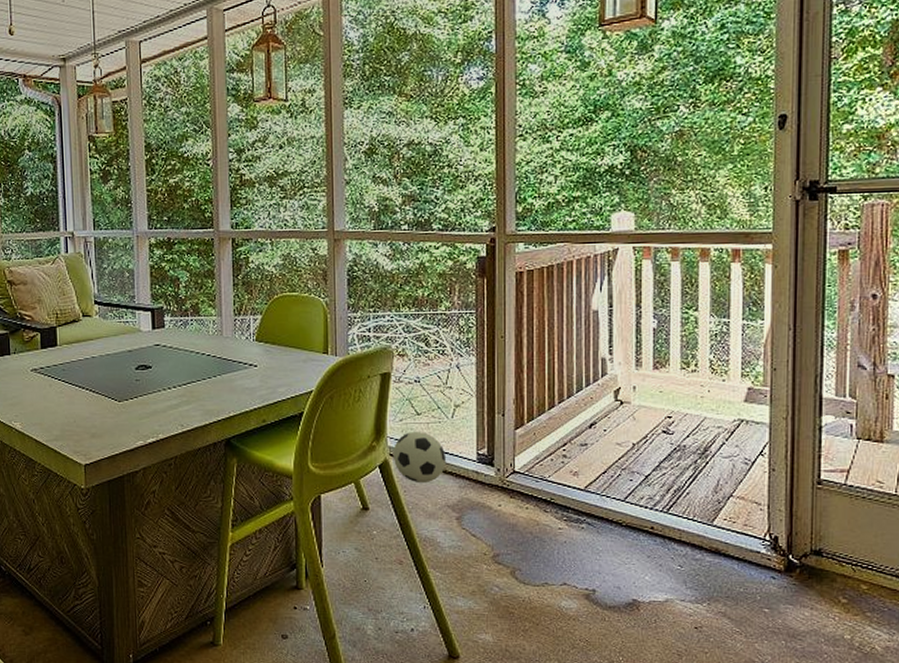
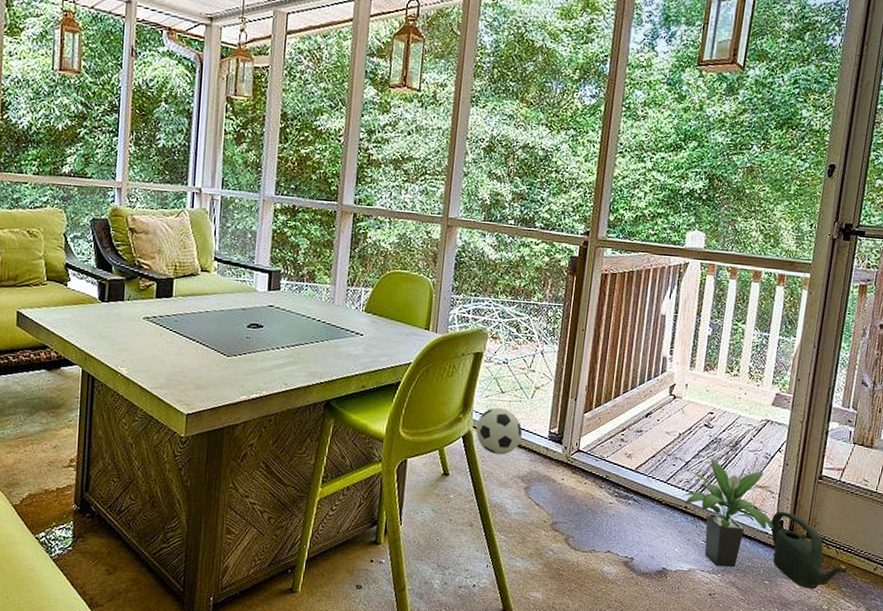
potted plant: none [645,470,767,595] -> present [681,459,774,568]
watering can: none [762,526,871,616] -> present [770,512,848,589]

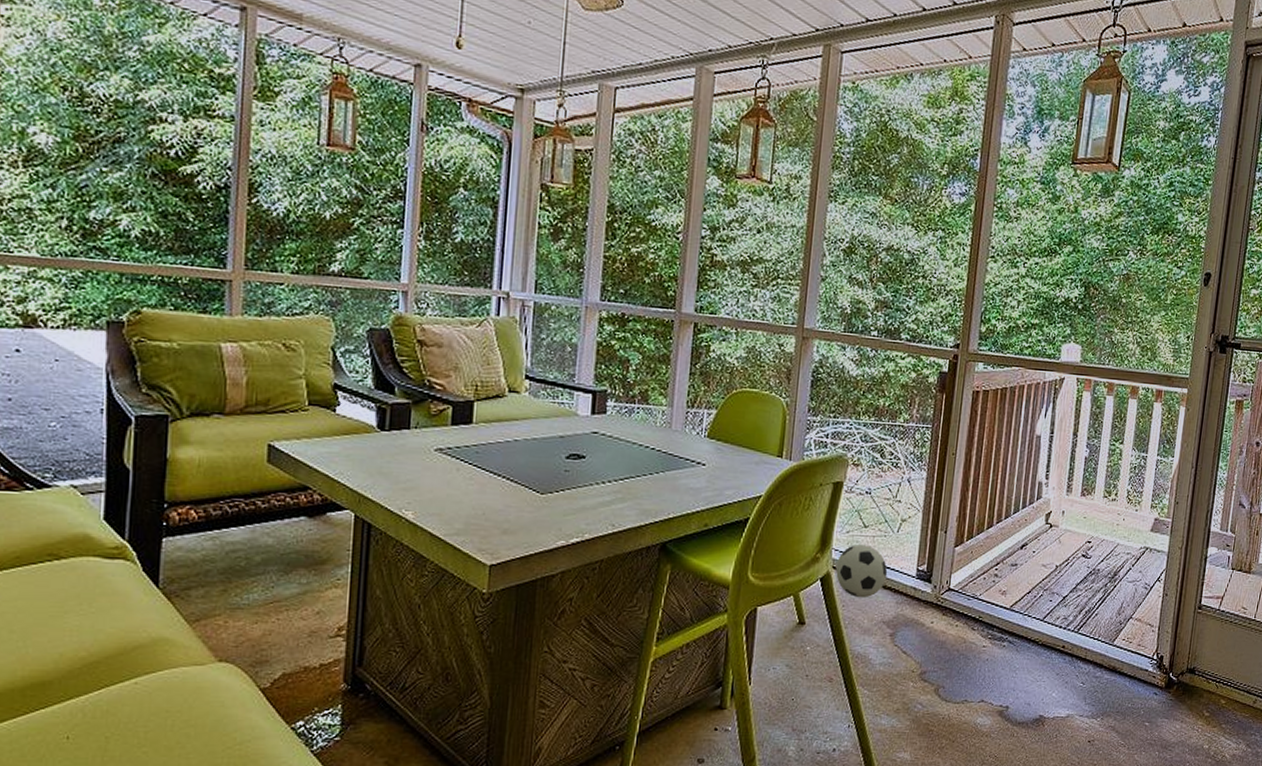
potted plant: present [681,459,774,568] -> none [1059,592,1154,710]
watering can: present [770,512,848,589] -> none [1150,646,1228,728]

